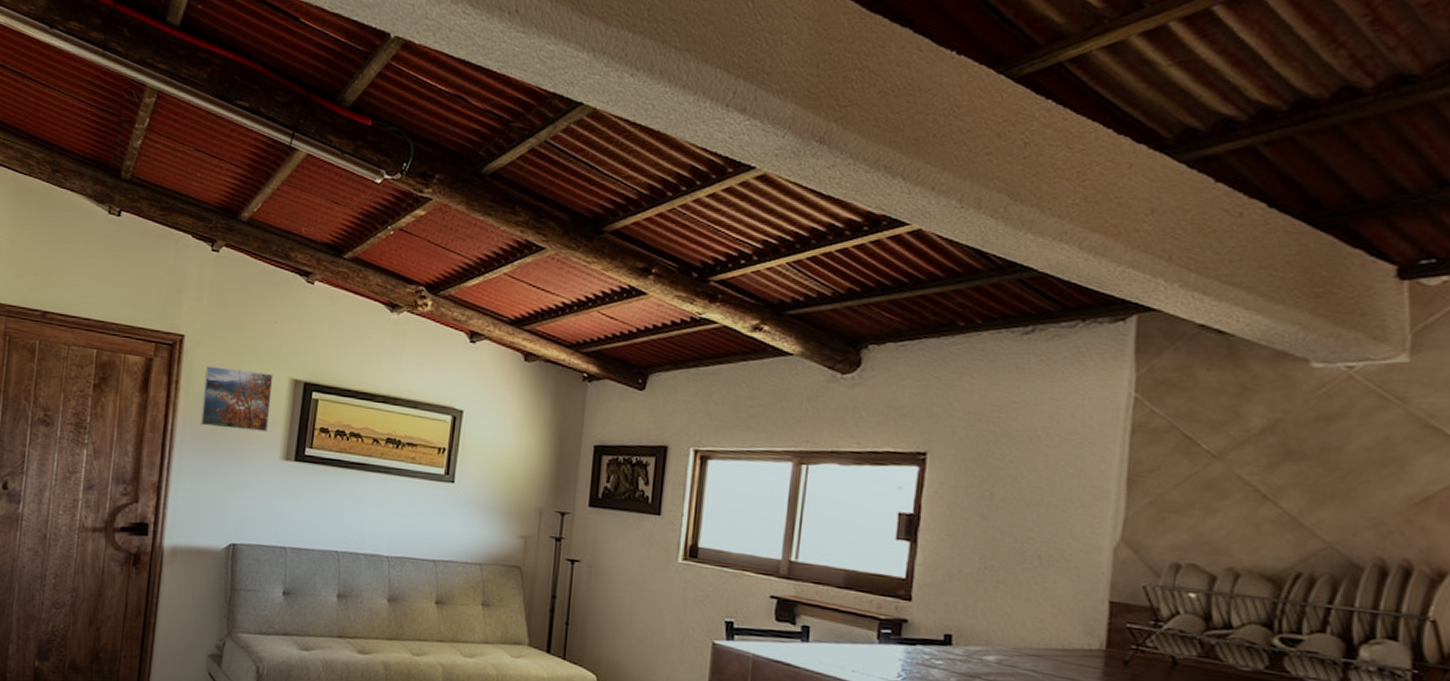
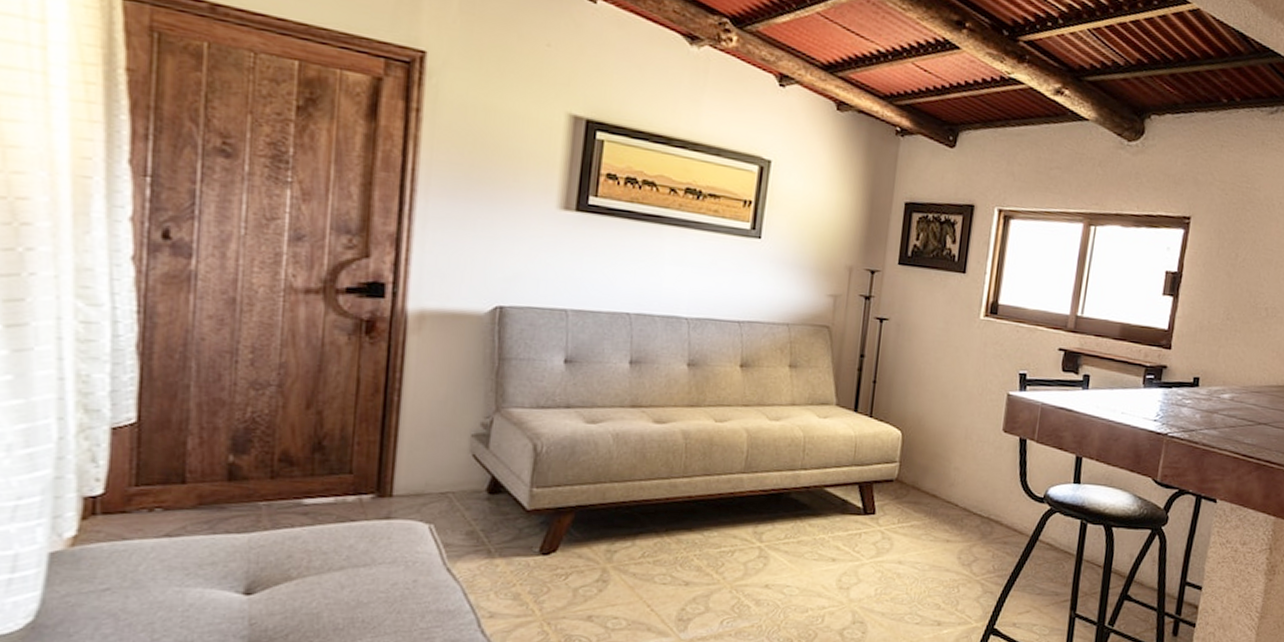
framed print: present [200,366,274,432] -> none [451,92,547,176]

